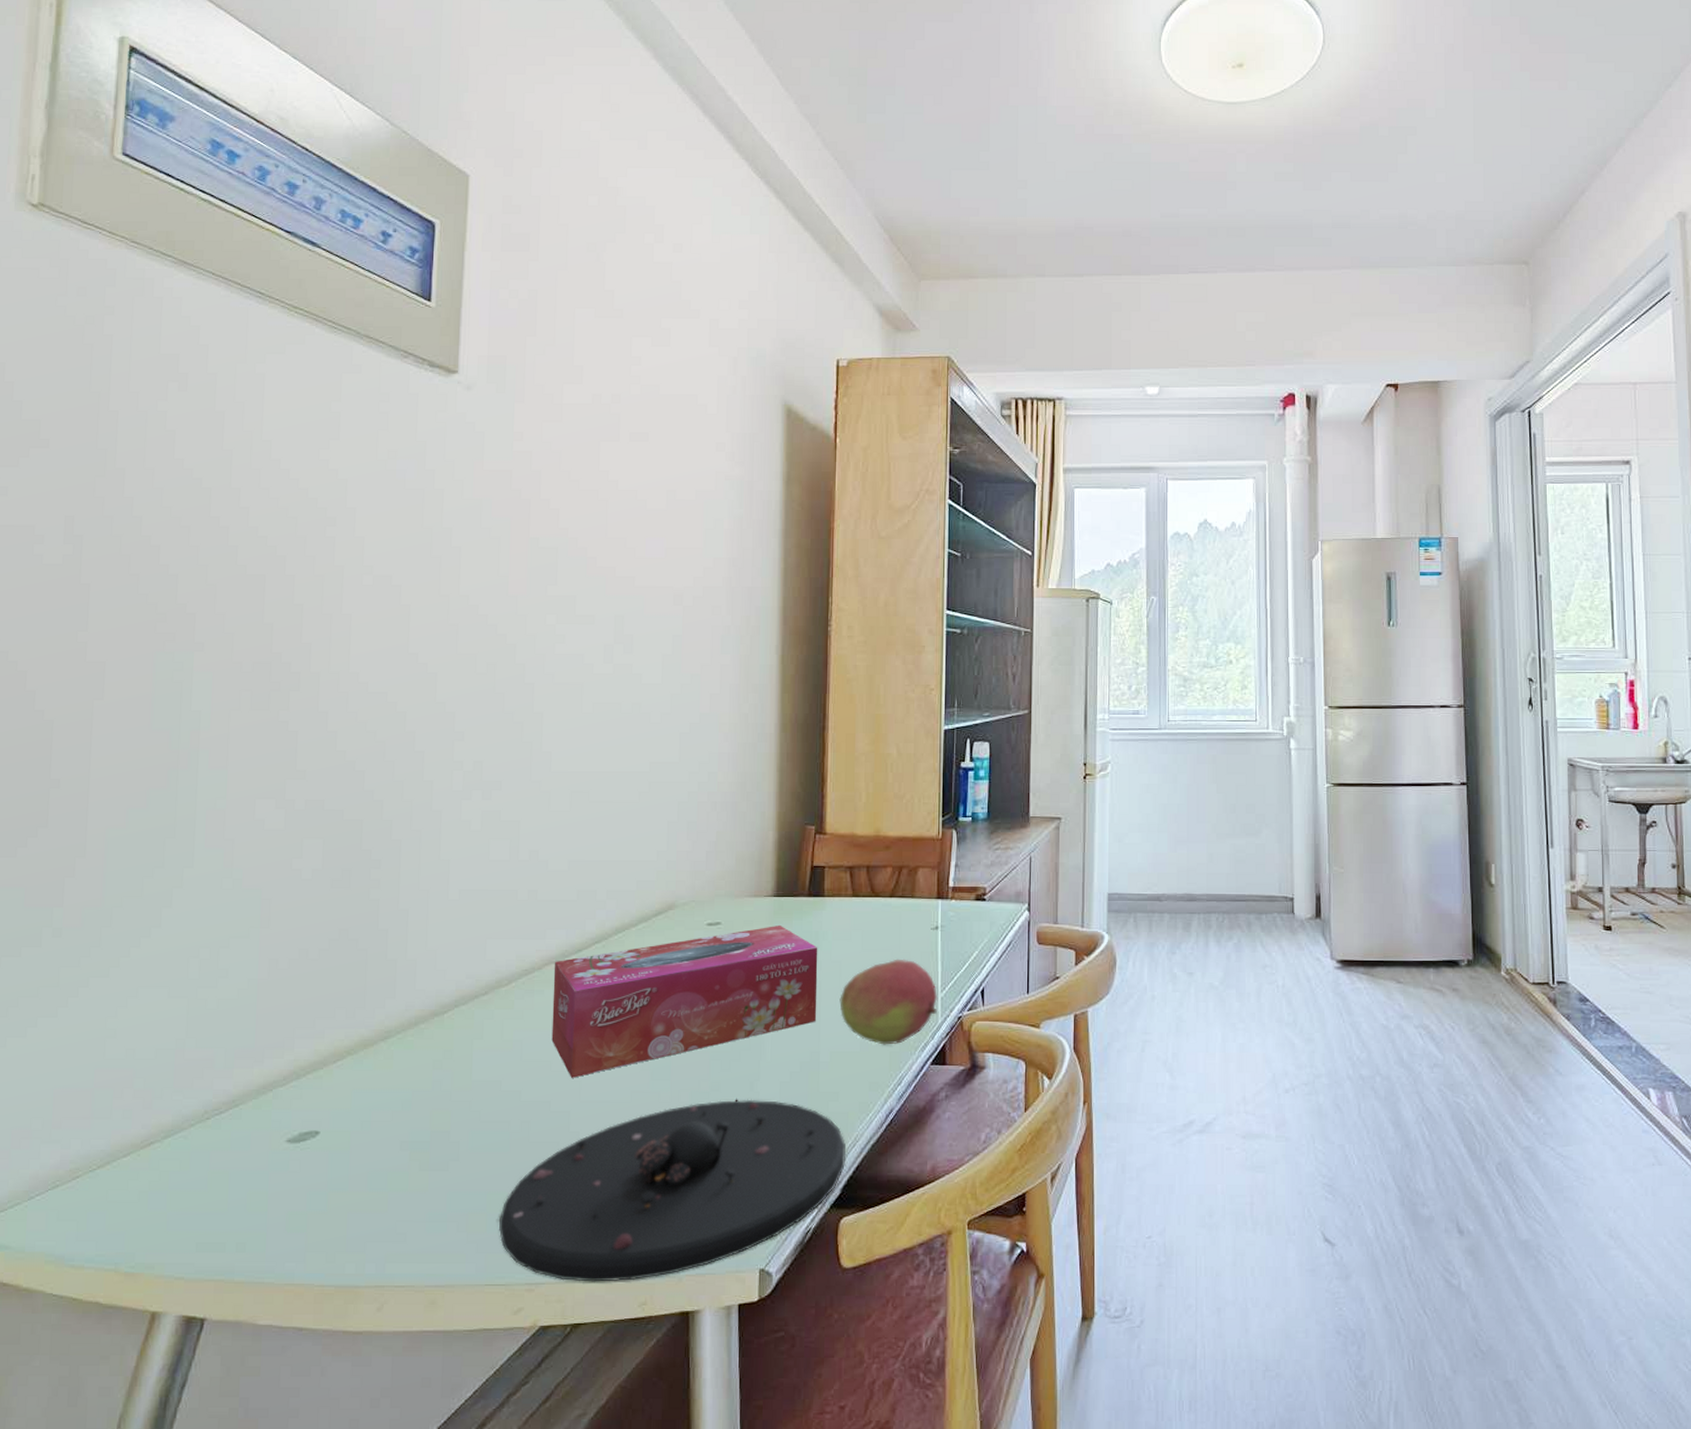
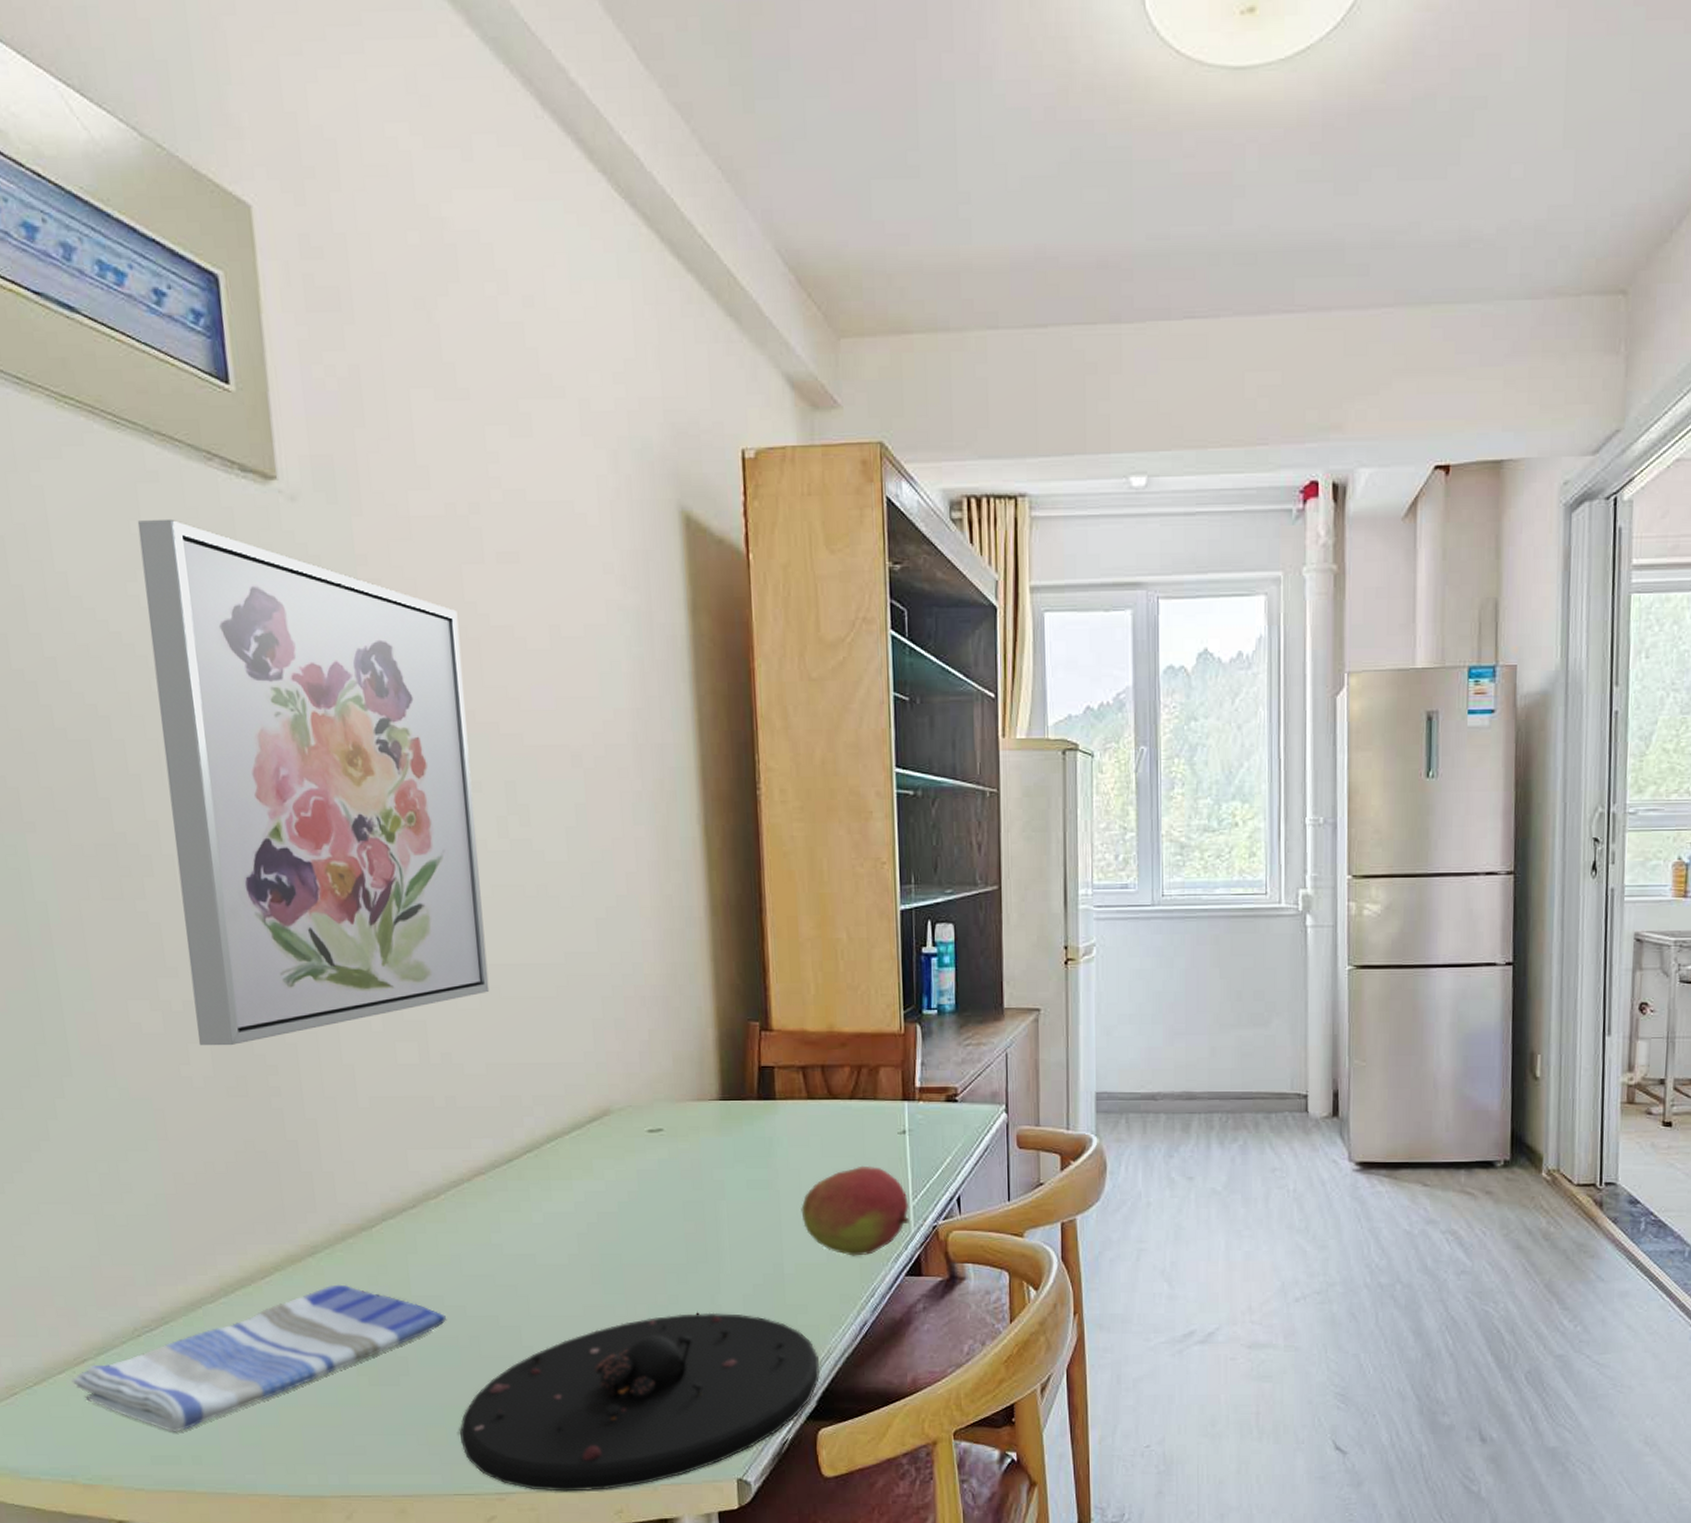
dish towel: none [135,1068,501,1218] -> present [71,1284,446,1432]
wall art: none [313,401,592,842] -> present [137,518,490,1046]
tissue box: present [551,924,818,1078] -> none [484,1130,778,1292]

